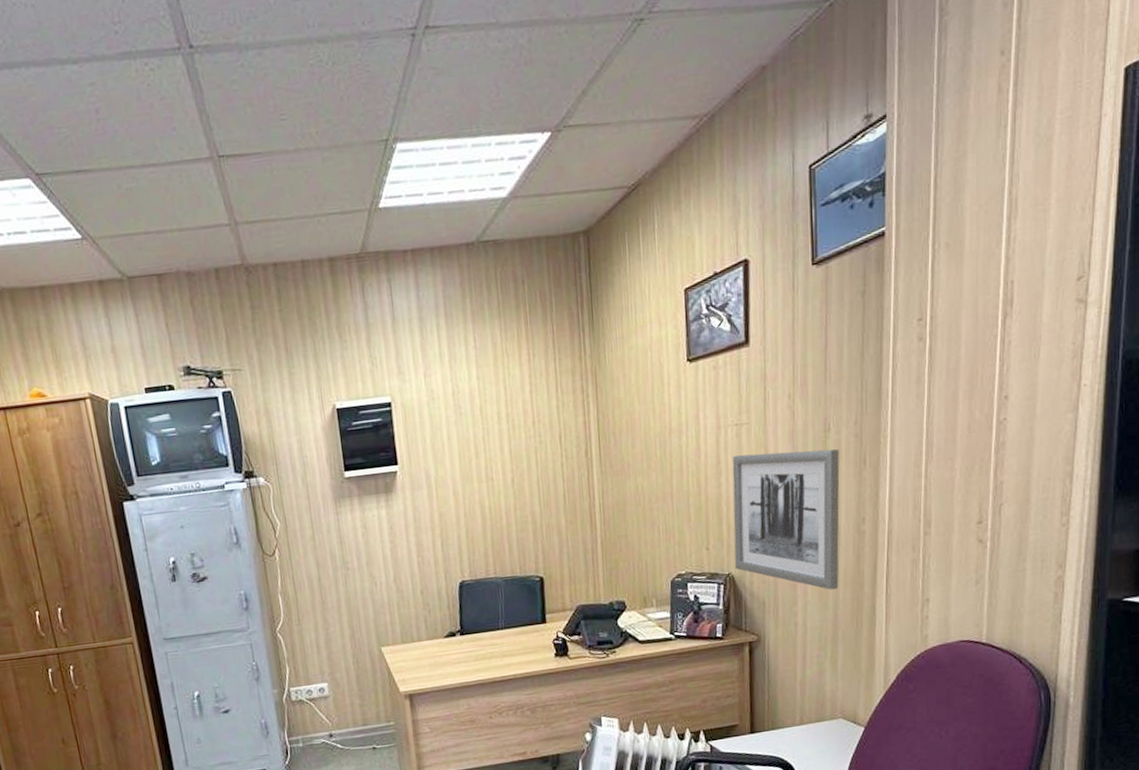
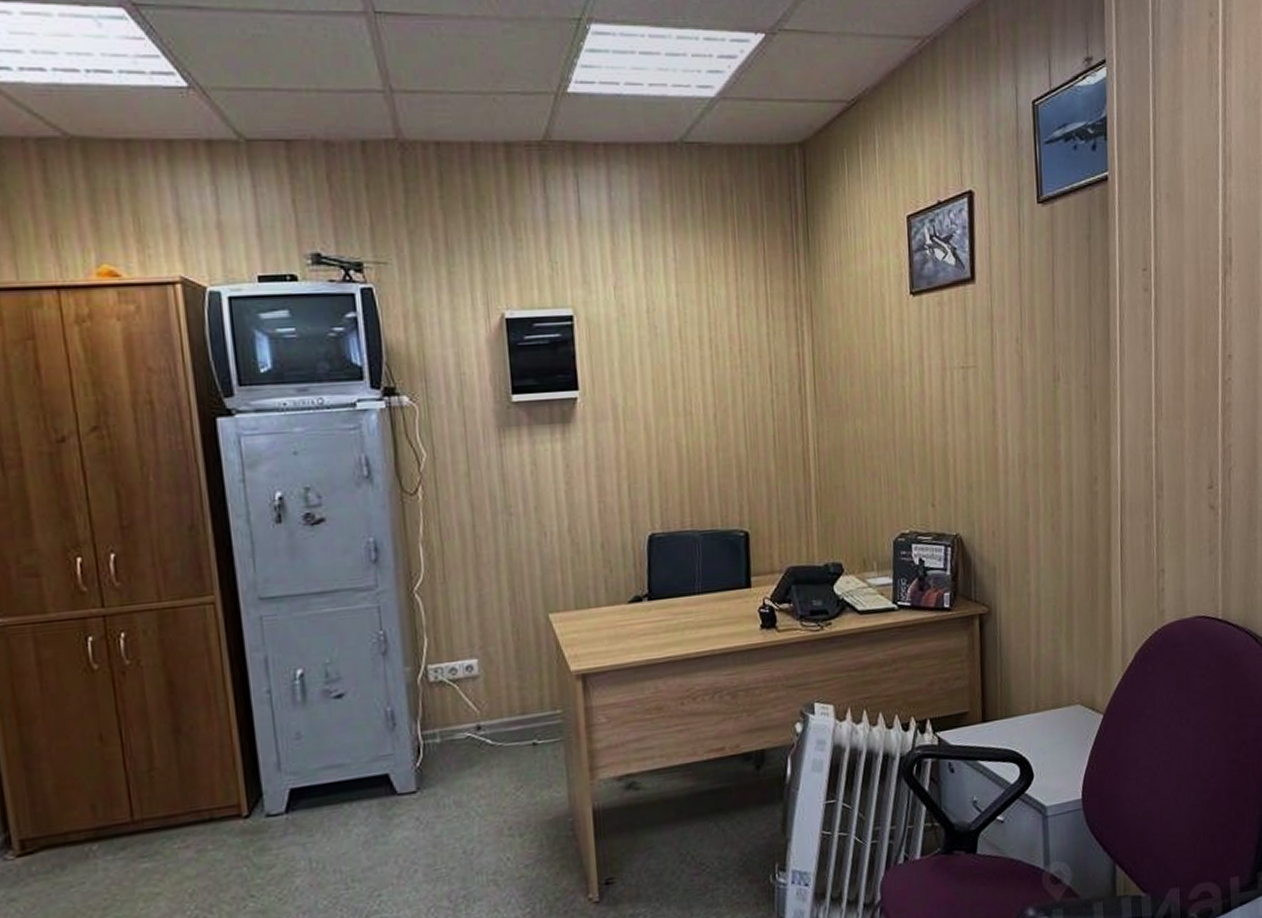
wall art: present [732,449,840,590] -> none [959,400,1073,557]

